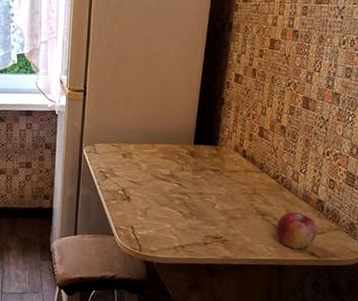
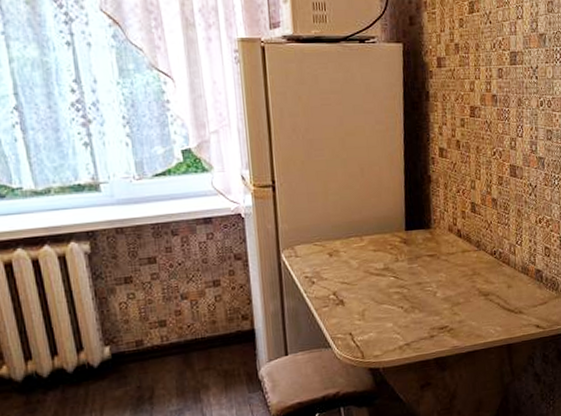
apple: present [275,211,317,250] -> none [500,286,540,326]

